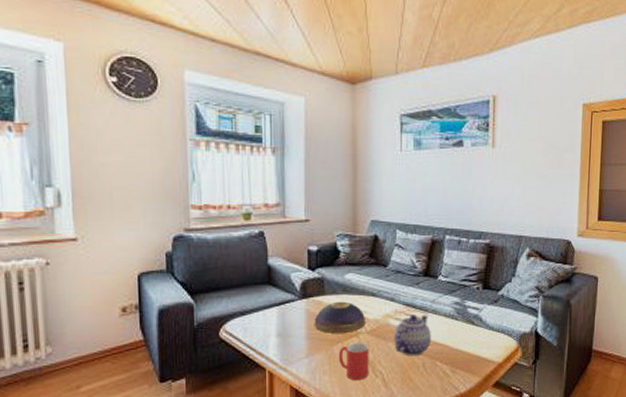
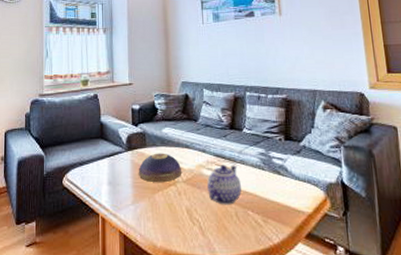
mug: present [338,342,369,381] -> none [159,190,187,228]

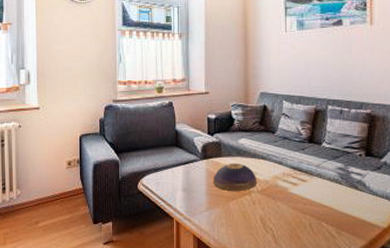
teapot: present [207,164,241,205] -> none [282,176,317,216]

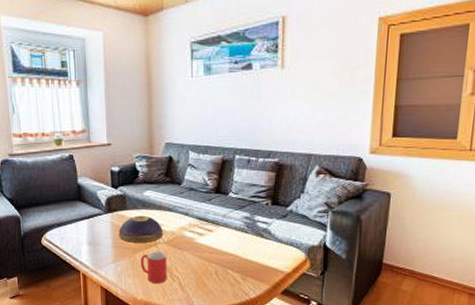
mug: none [233,200,260,235] -> present [140,251,167,284]

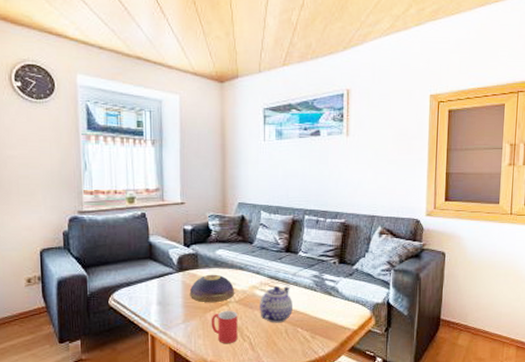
teapot: none [189,227,223,264] -> present [260,285,293,323]

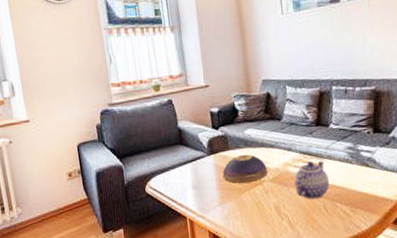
mug: present [211,310,238,344] -> none [246,189,276,224]

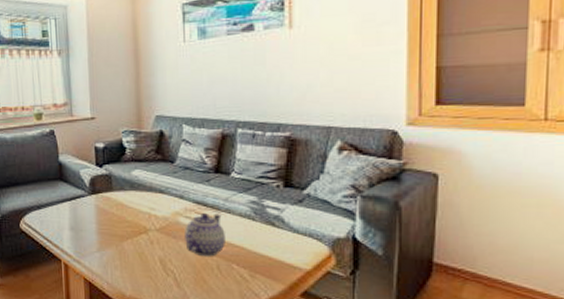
decorative bowl: present [222,154,268,183] -> none [103,198,155,229]

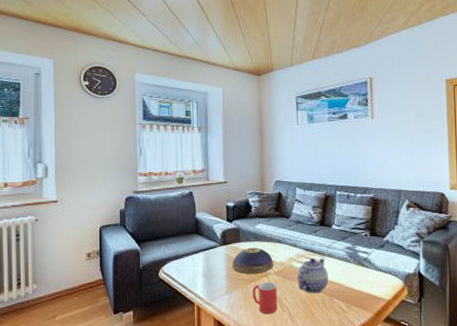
decorative bowl: none [103,198,155,229] -> present [232,247,274,274]
mug: none [128,239,160,278] -> present [252,281,278,315]

